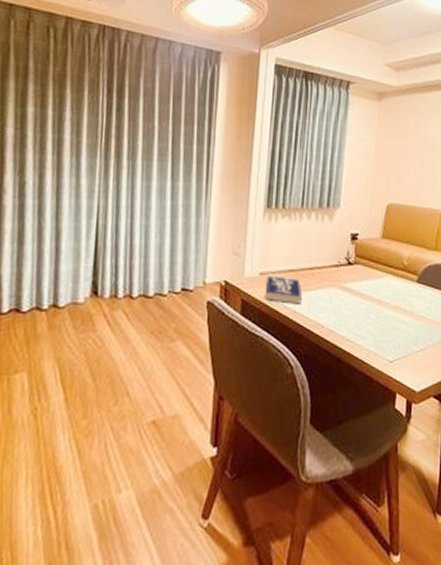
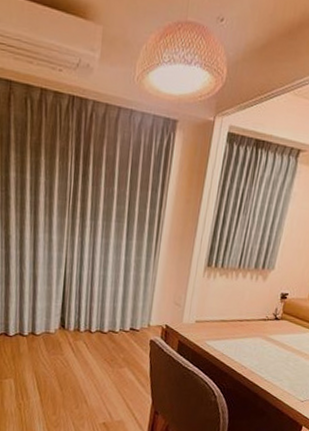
book: present [265,273,302,304] -> none [198,322,231,349]

